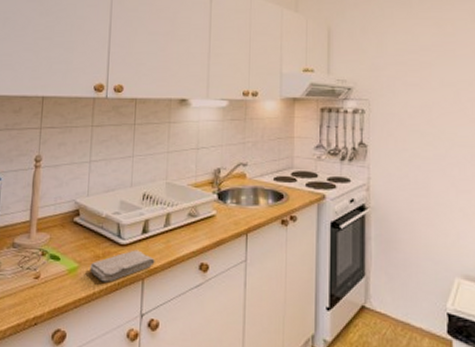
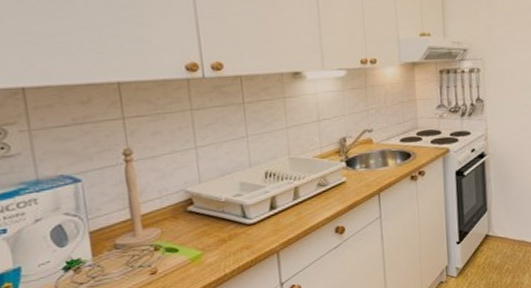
washcloth: present [90,249,155,282] -> none [215,226,289,263]

